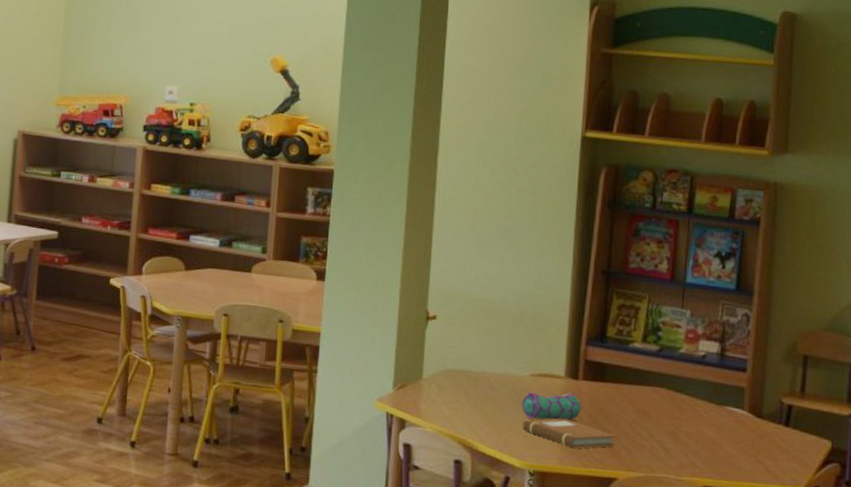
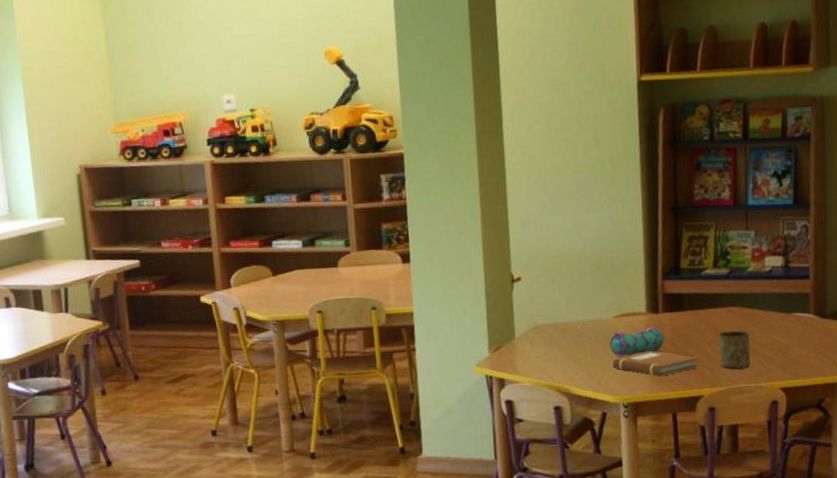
cup: none [640,412,675,457] -> present [718,330,751,369]

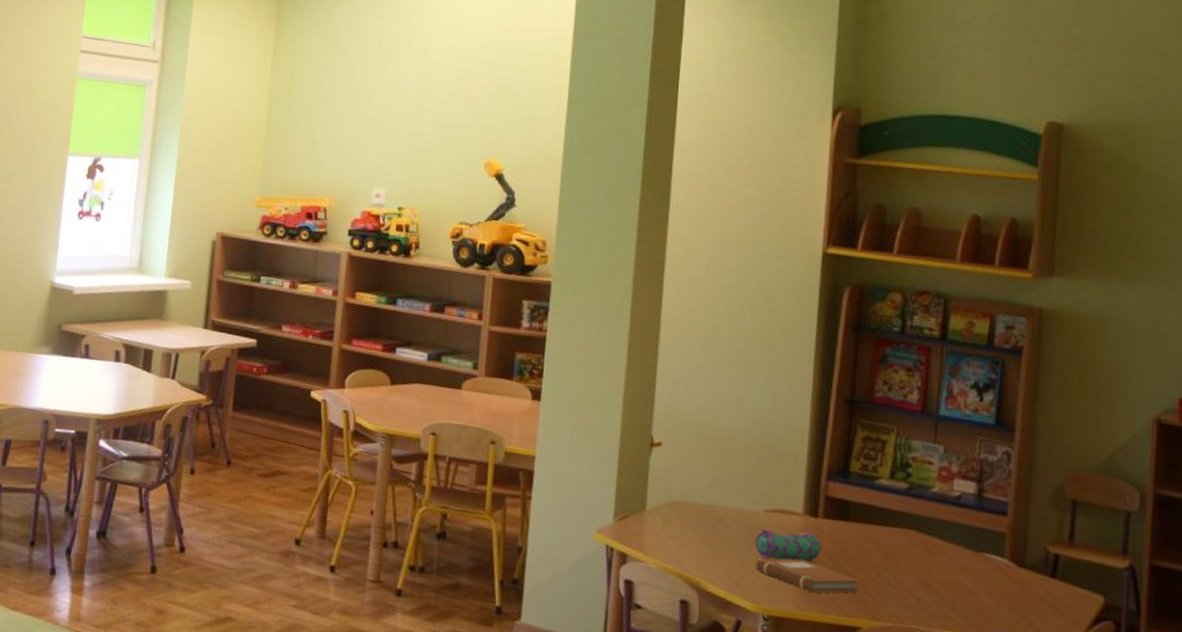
cup: present [718,330,751,369] -> none [886,556,927,606]

